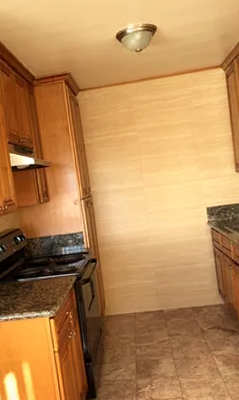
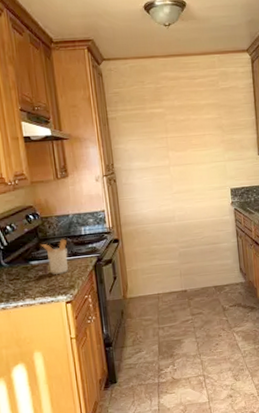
utensil holder: none [27,258,51,292] -> present [40,239,68,275]

